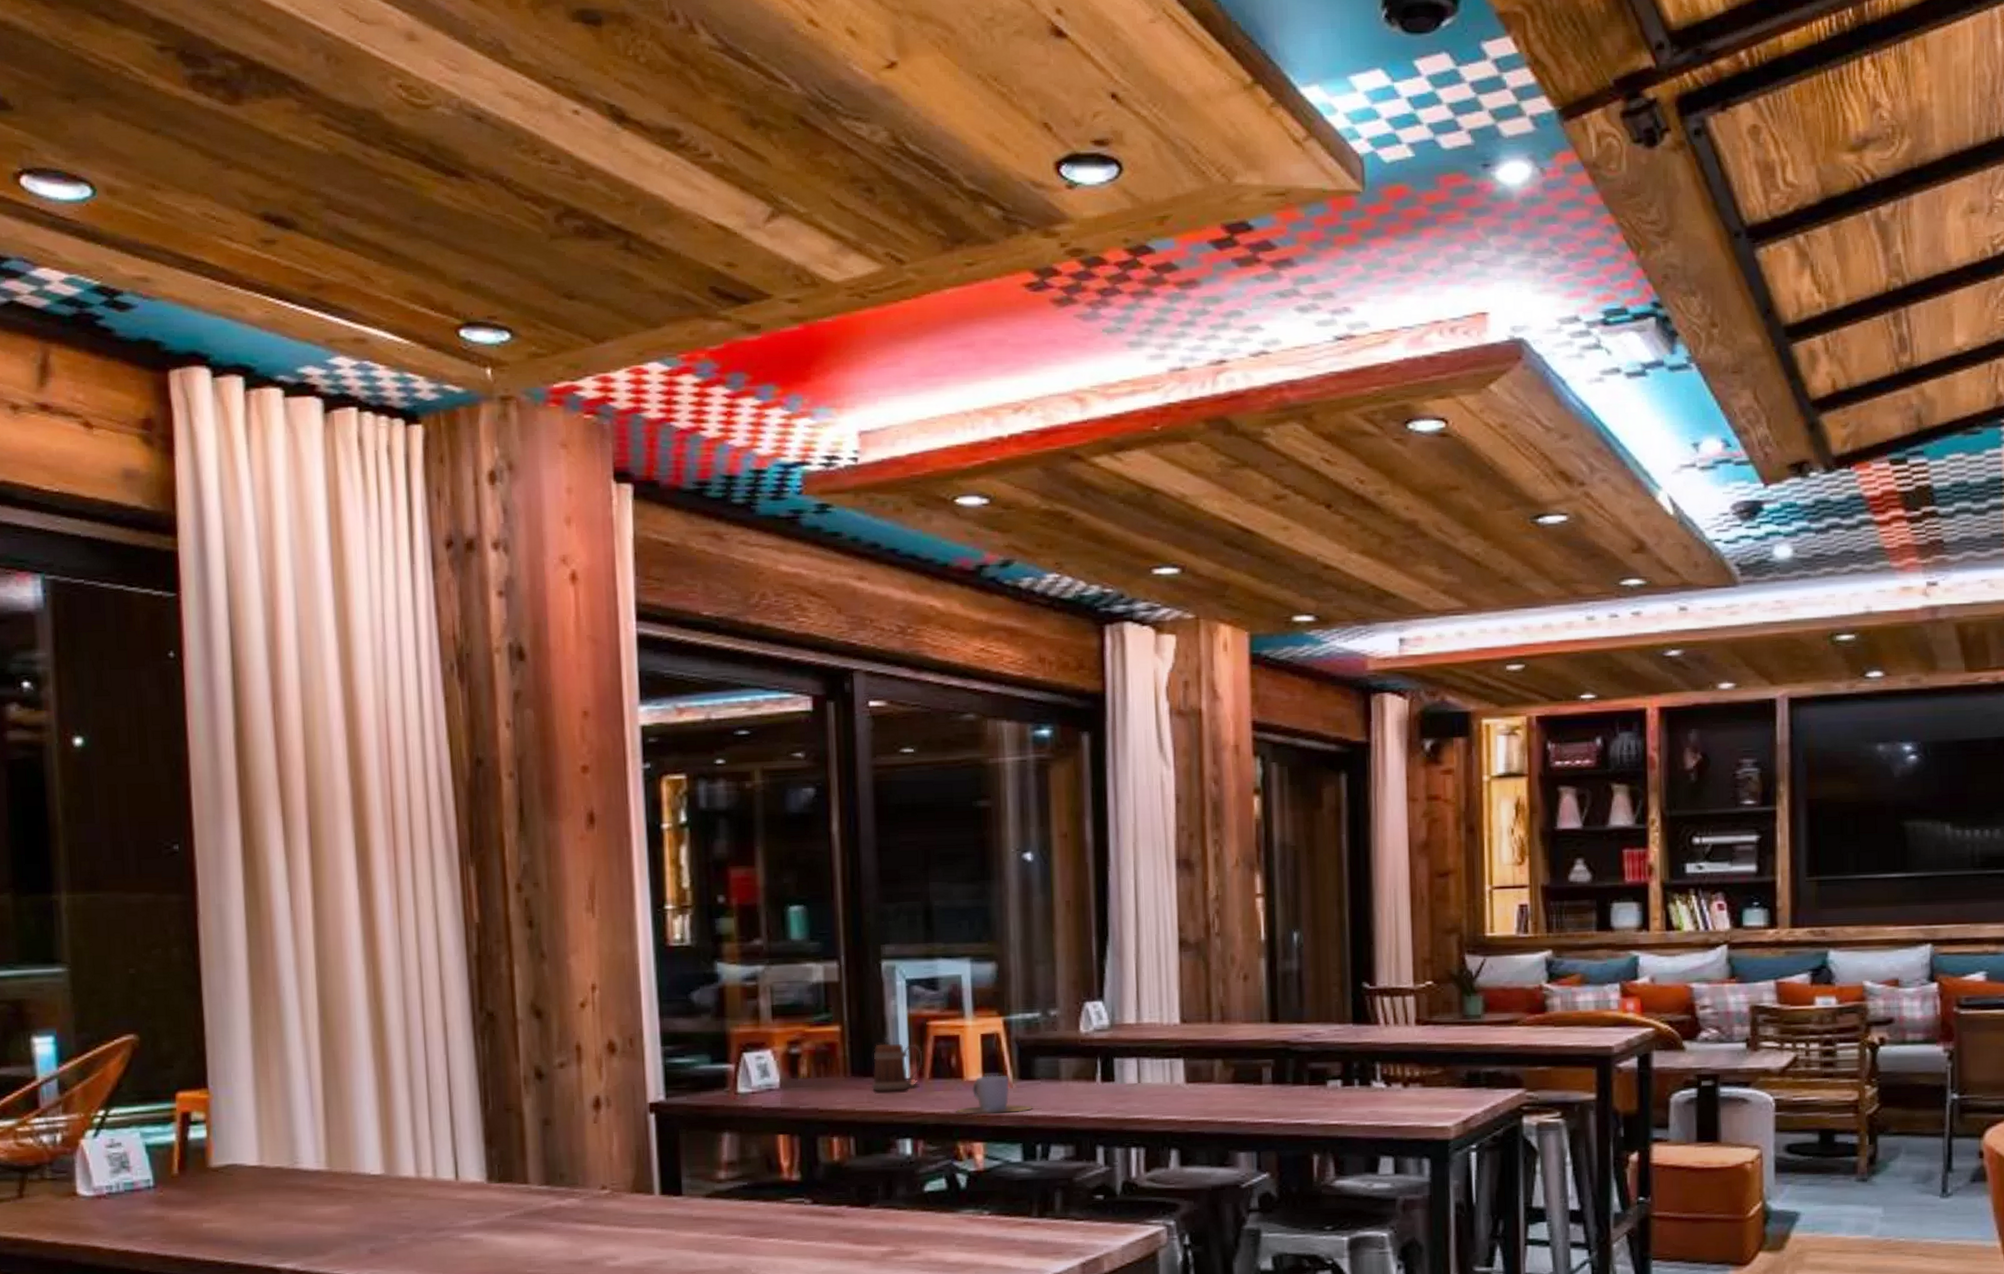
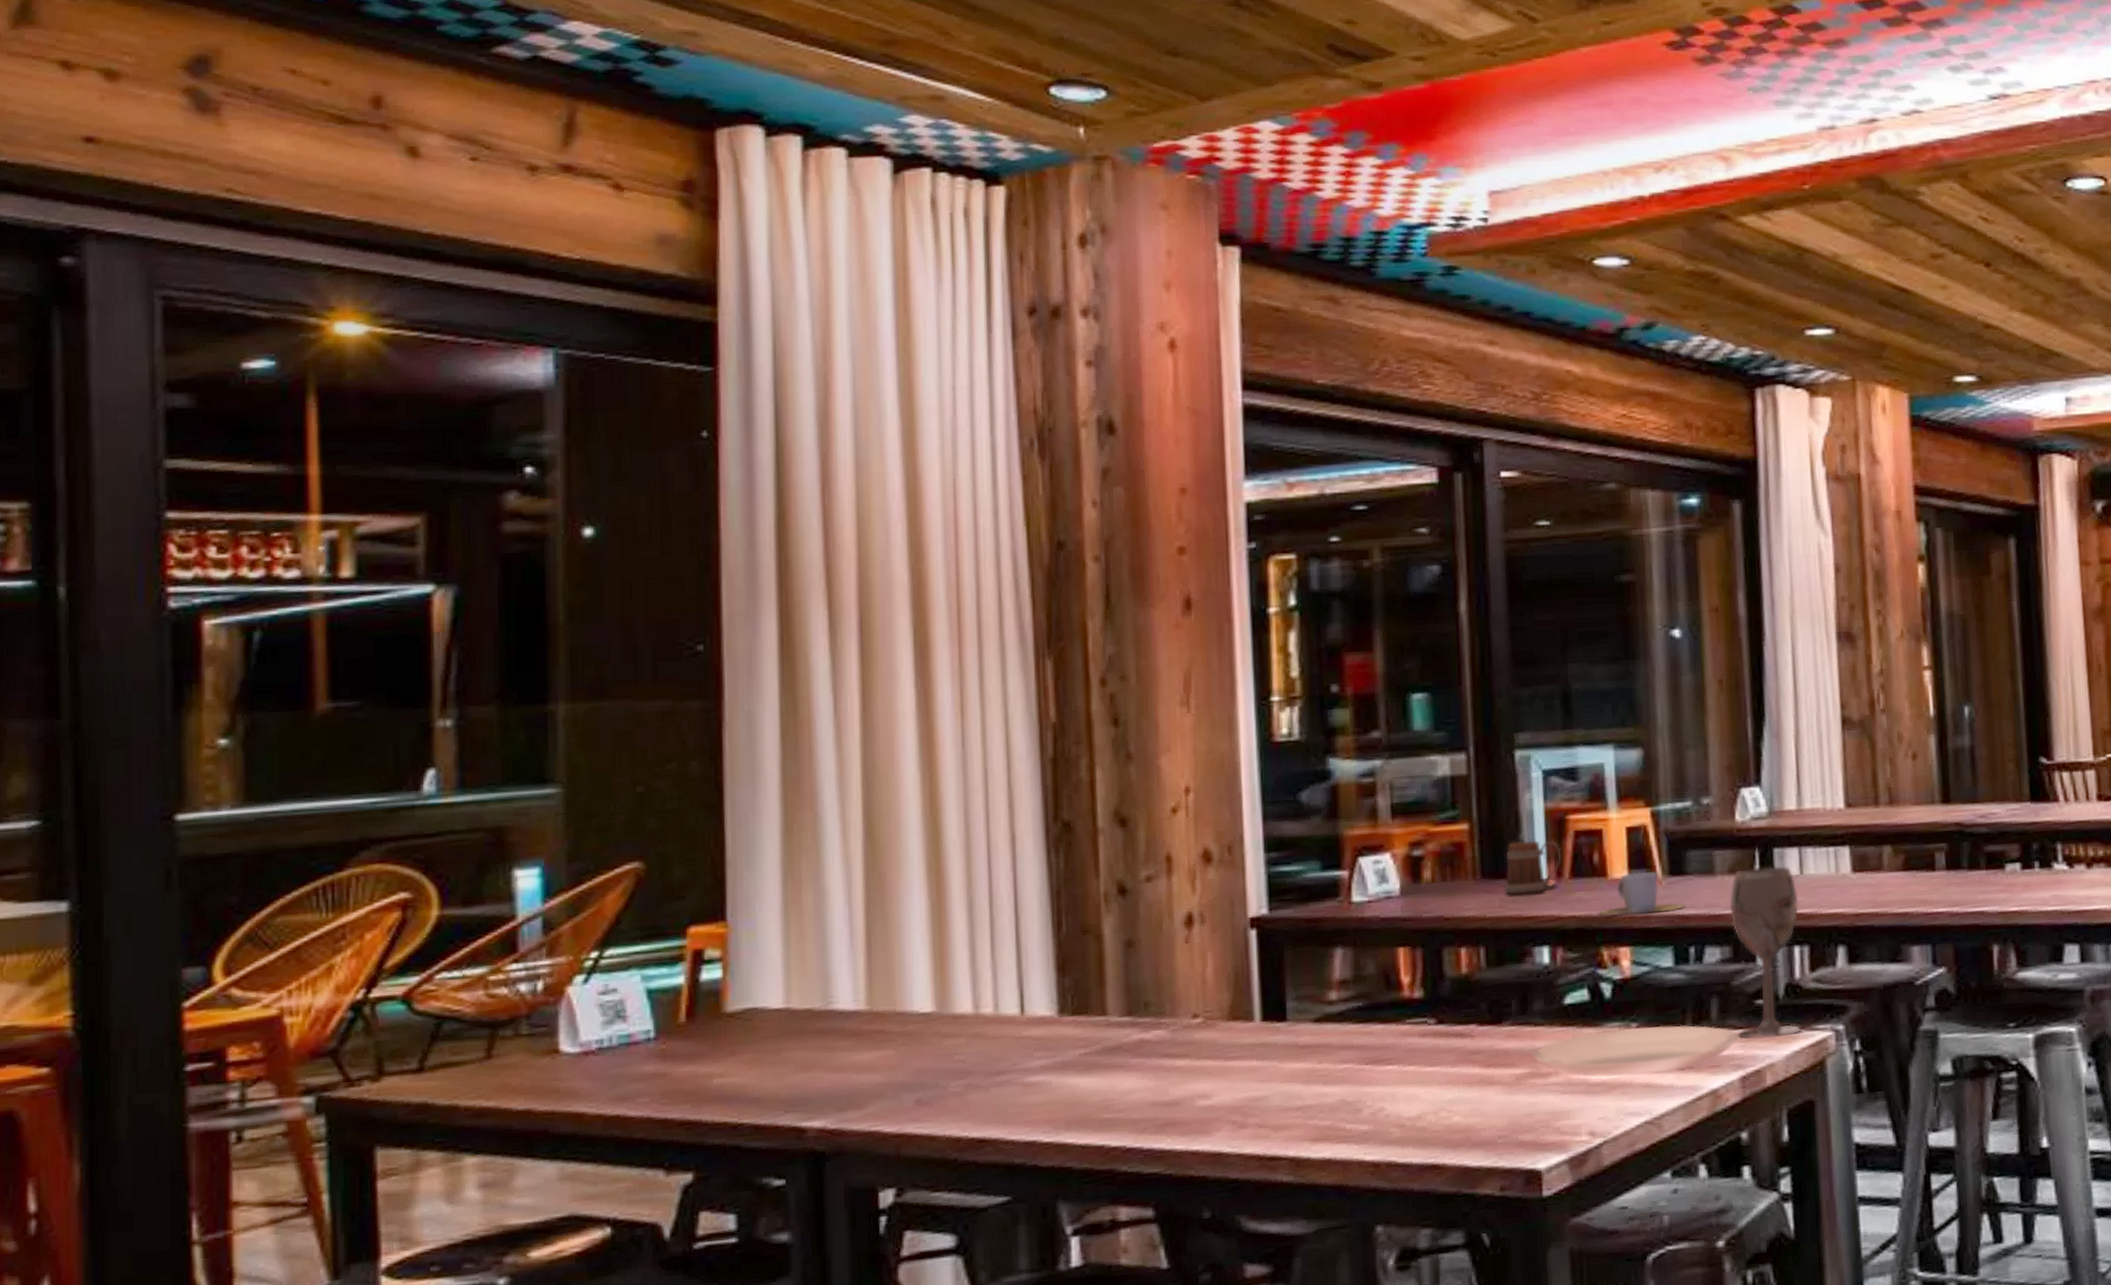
plate: none [897,1214,1079,1259] -> present [1533,1025,1738,1078]
wine glass: none [1073,1075,1137,1231] -> present [1729,867,1801,1040]

